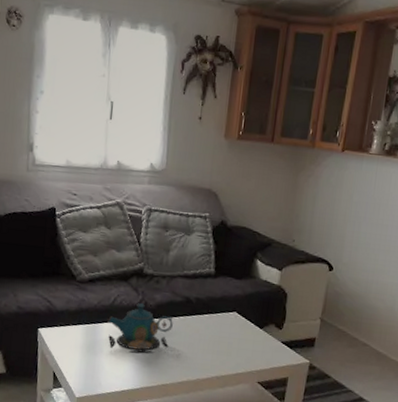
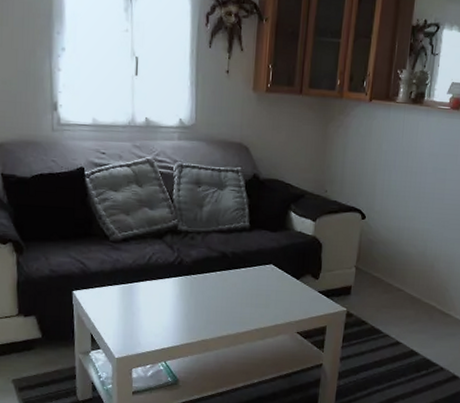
teapot: present [108,303,173,353] -> none [144,260,210,310]

